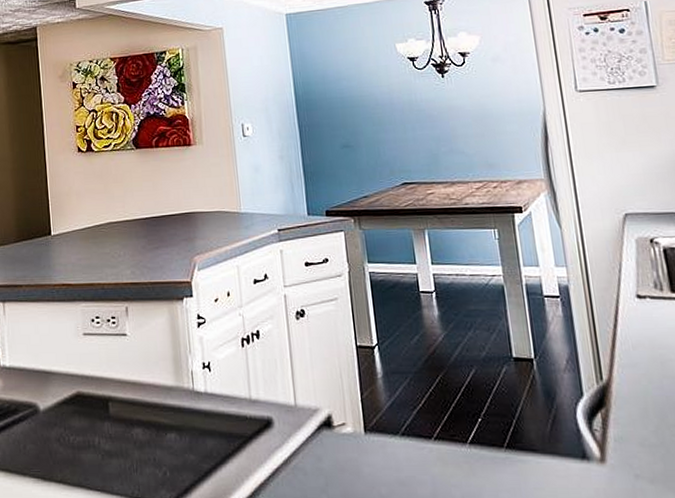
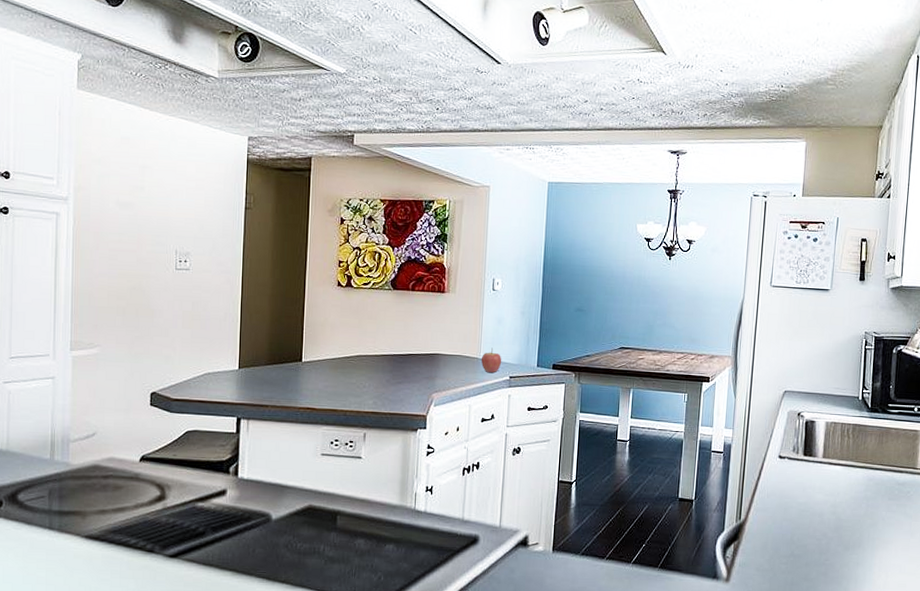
fruit: none [242,199,267,228] -> present [481,347,502,373]

